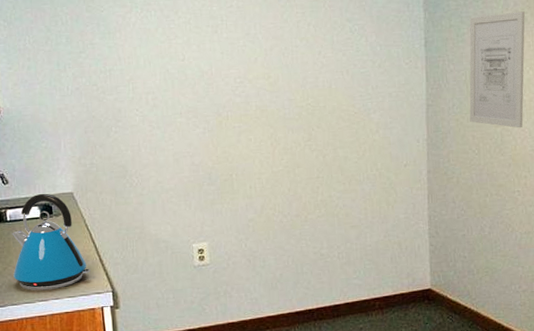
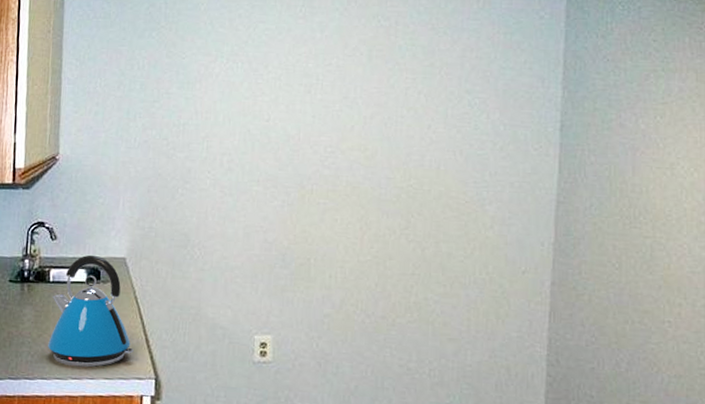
wall art: present [469,11,525,128] -> none [611,99,692,243]

